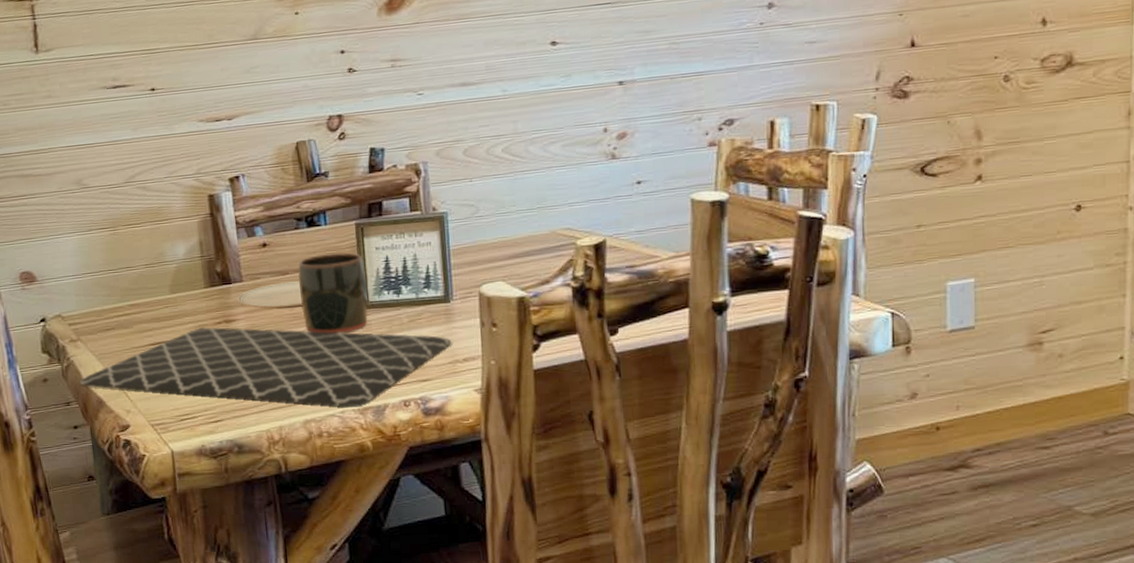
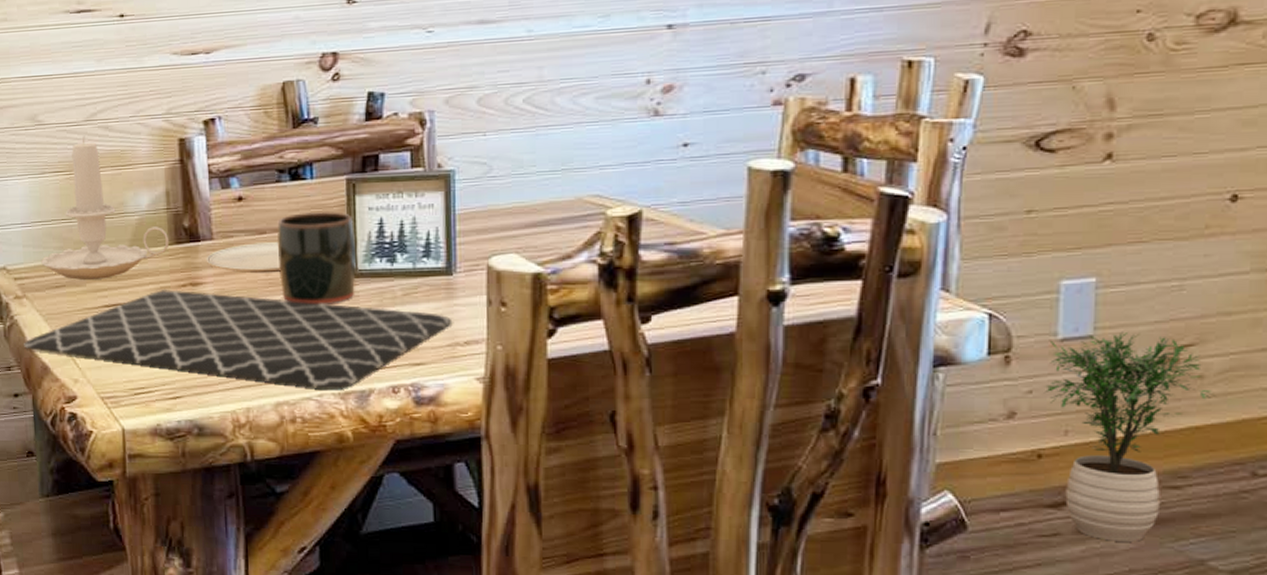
candle: none [92,196,205,323] -> present [41,135,170,280]
potted plant: none [938,321,1073,495] -> present [1043,331,1216,542]

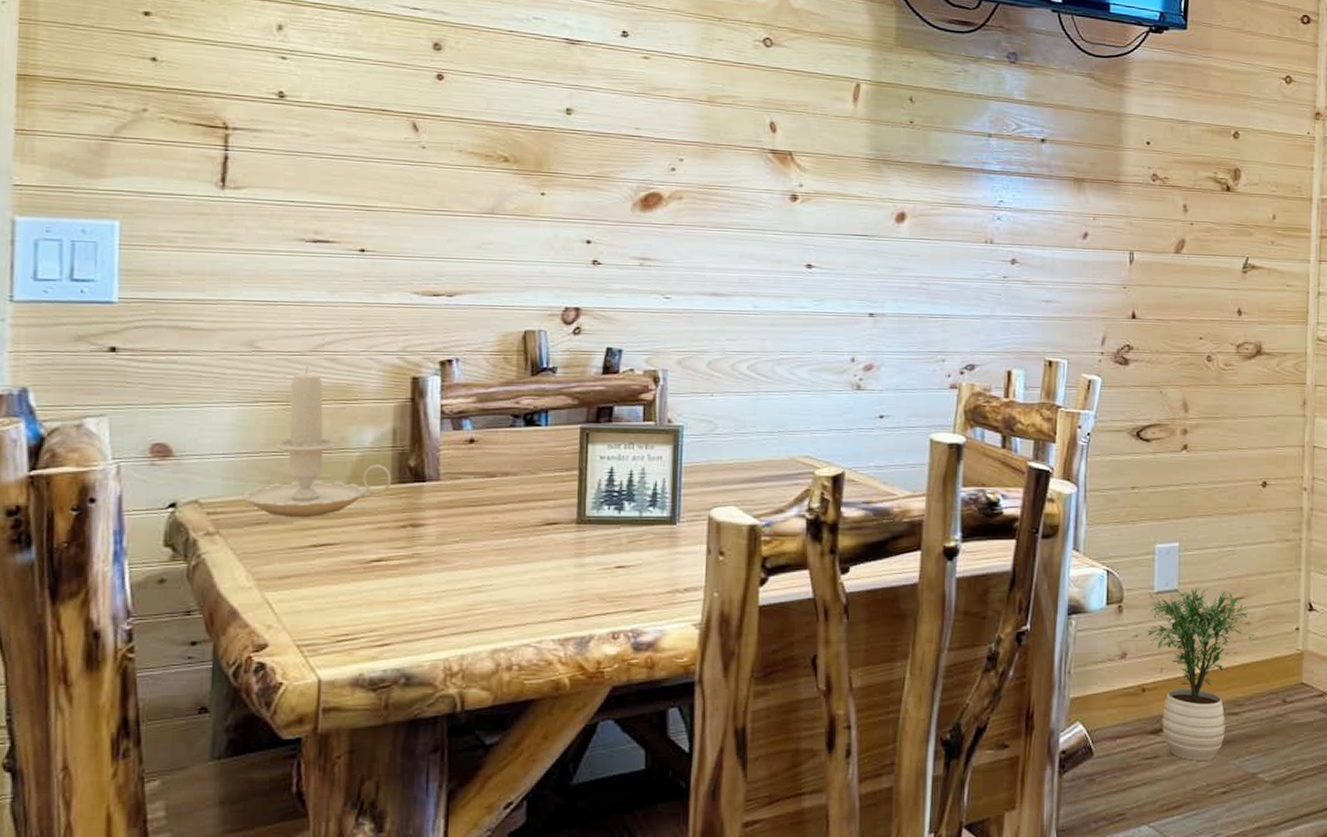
placemat: present [24,288,453,389] -> none [210,529,674,636]
plate: present [206,242,281,274] -> none [430,486,508,517]
mug: present [277,211,356,305] -> none [506,457,585,550]

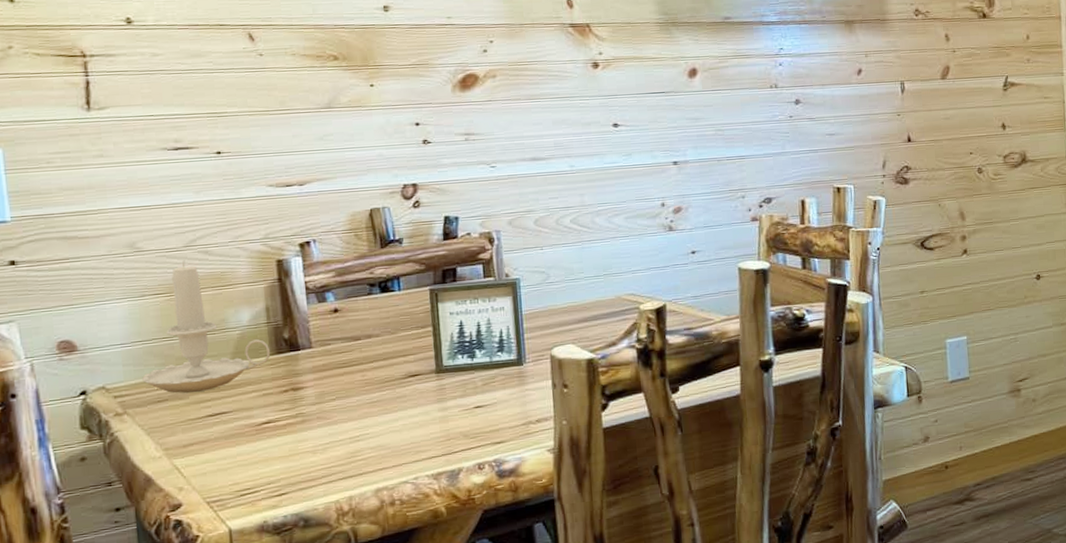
potted plant: present [1145,586,1258,761] -> none [944,372,1044,524]

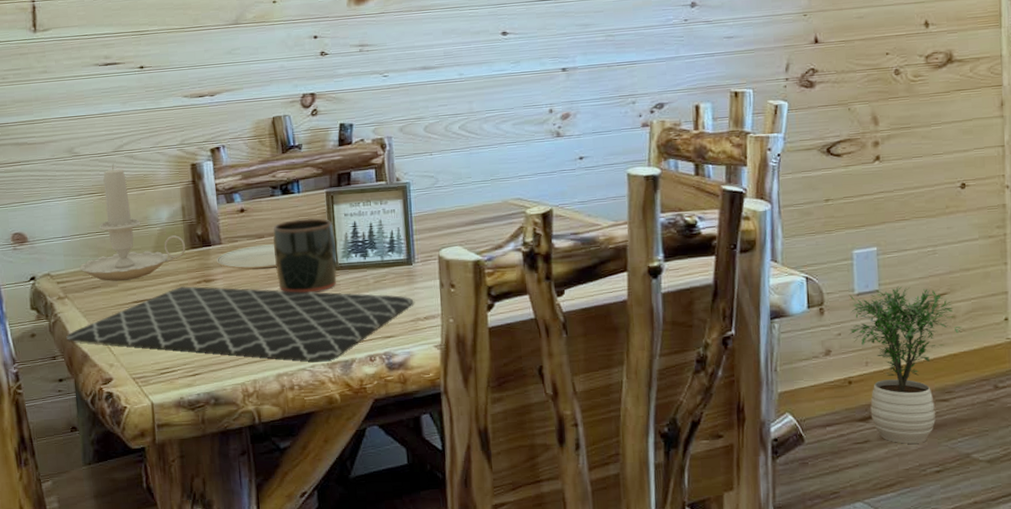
placemat: none [125,395,525,473] -> present [66,285,414,362]
plate: none [306,347,375,376] -> present [216,244,277,270]
mug: none [371,318,442,399] -> present [273,218,337,293]
potted plant: none [944,372,1044,524] -> present [848,286,965,444]

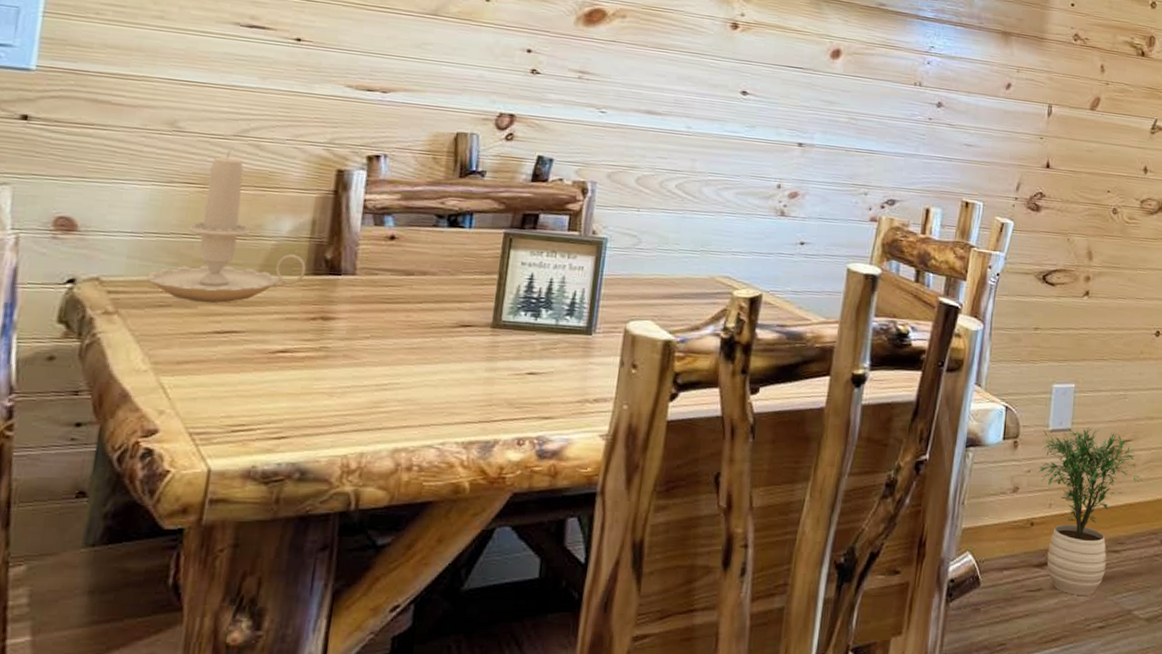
placemat: present [66,285,414,362] -> none [102,320,586,439]
plate: present [216,244,277,270] -> none [343,283,425,316]
mug: present [273,218,337,293] -> none [420,259,505,352]

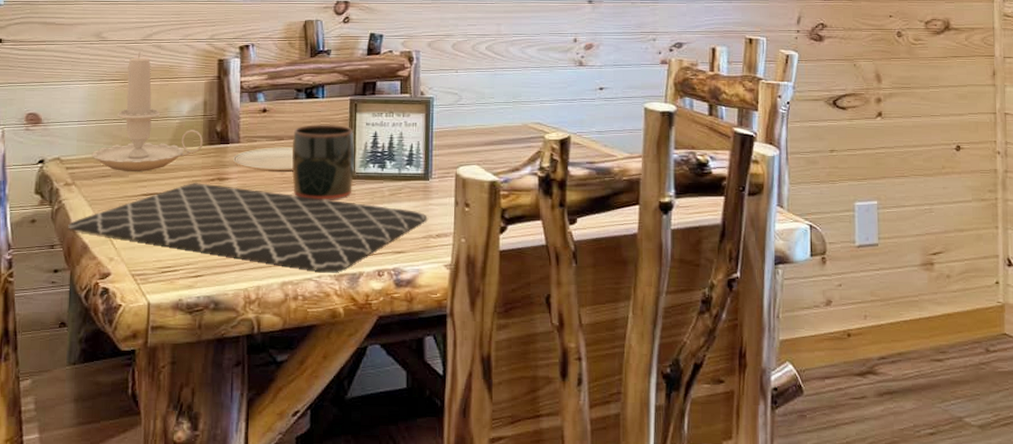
placemat: none [102,320,586,439] -> present [68,182,428,272]
plate: none [343,283,425,316] -> present [232,147,294,173]
mug: none [420,259,505,352] -> present [291,124,354,200]
potted plant: present [1037,427,1142,595] -> none [849,241,959,403]

